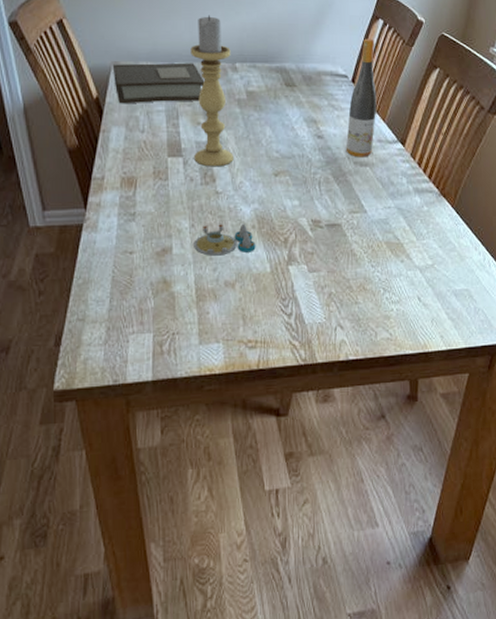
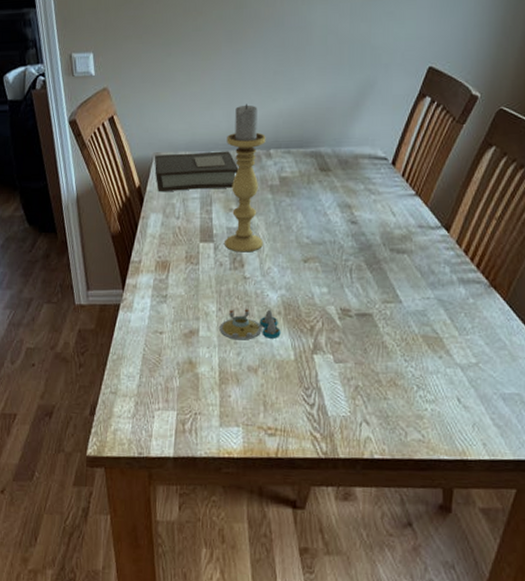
wine bottle: present [345,38,377,157] -> none [381,118,420,244]

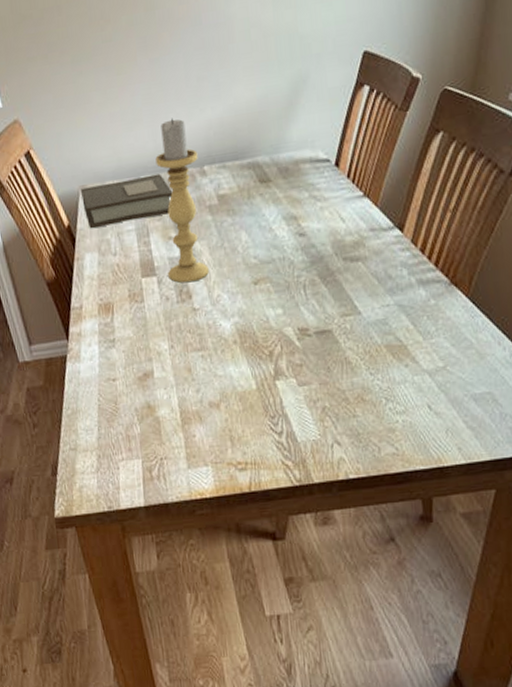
salt and pepper shaker set: present [219,309,281,340] -> none [174,339,239,377]

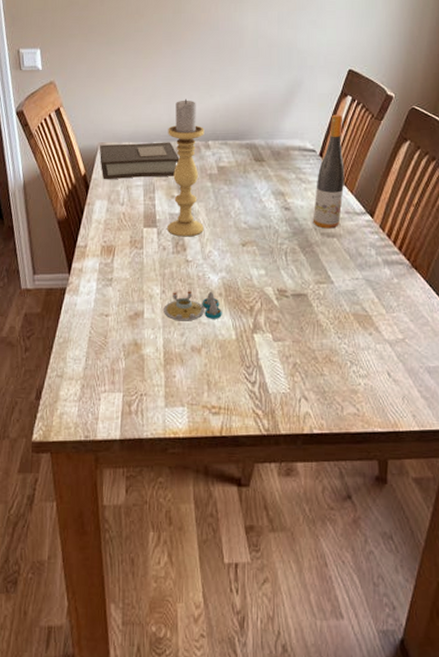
salt and pepper shaker set: none [174,339,239,377] -> present [164,291,222,321]
wine bottle: none [332,110,367,253] -> present [312,114,345,229]

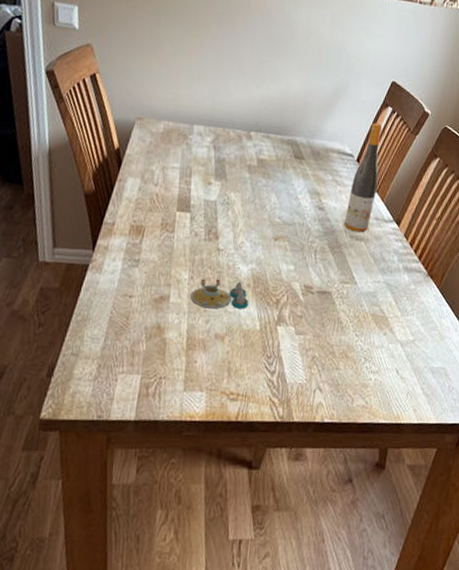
book: present [99,142,180,180] -> none [135,120,220,163]
candle holder: present [167,98,204,237] -> none [201,85,248,226]

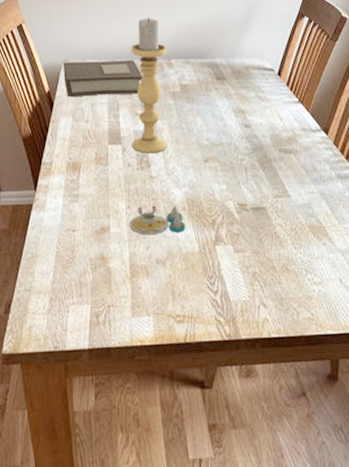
book: none [135,120,220,163] -> present [62,60,143,98]
candle holder: none [201,85,248,226] -> present [131,17,167,154]
wine bottle: present [344,123,383,233] -> none [271,34,302,145]

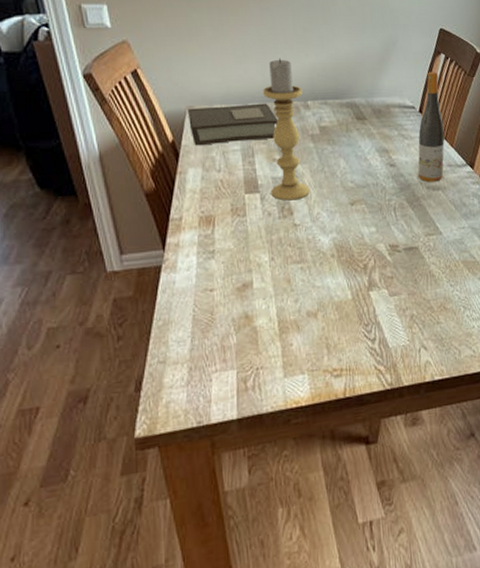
salt and pepper shaker set: present [129,206,186,235] -> none [274,253,336,288]
wine bottle: none [271,34,302,145] -> present [417,71,445,182]

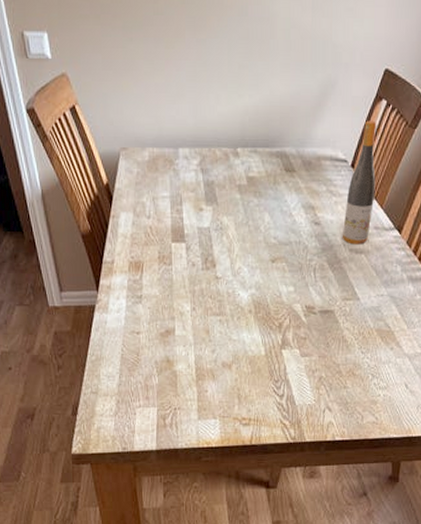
book: present [187,103,278,146] -> none [121,148,207,190]
candle holder: present [263,58,310,201] -> none [194,98,233,253]

